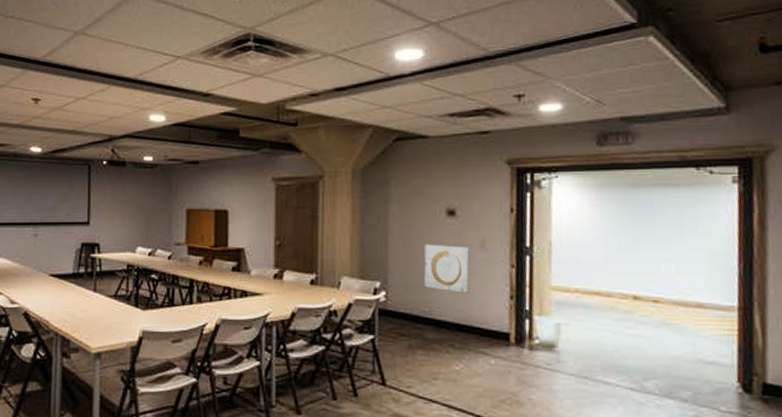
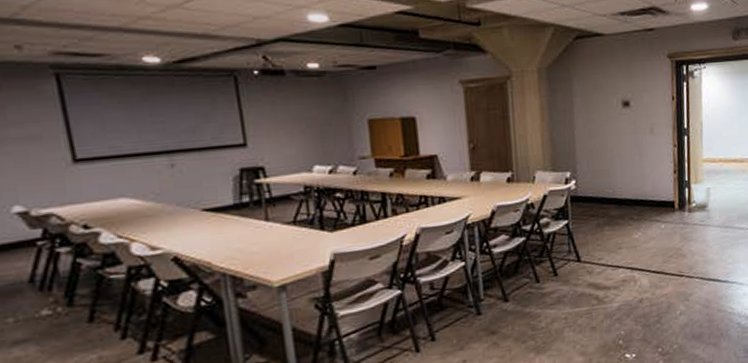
wall art: present [424,244,470,293] -> none [606,133,644,173]

